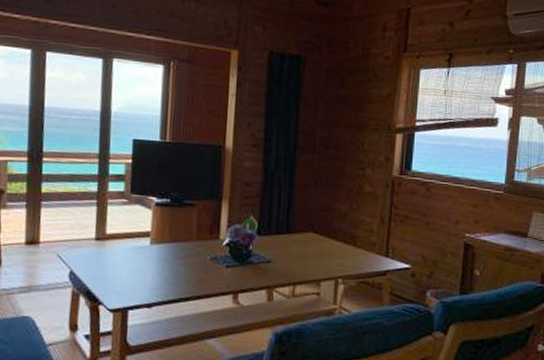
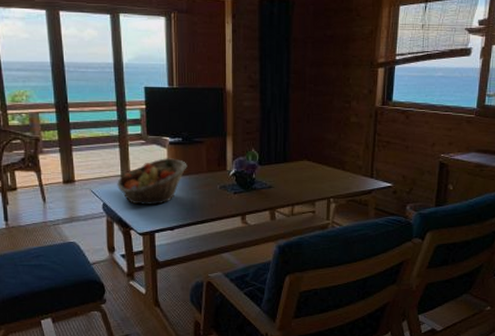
fruit basket: none [89,221,174,277] -> present [117,158,187,206]

